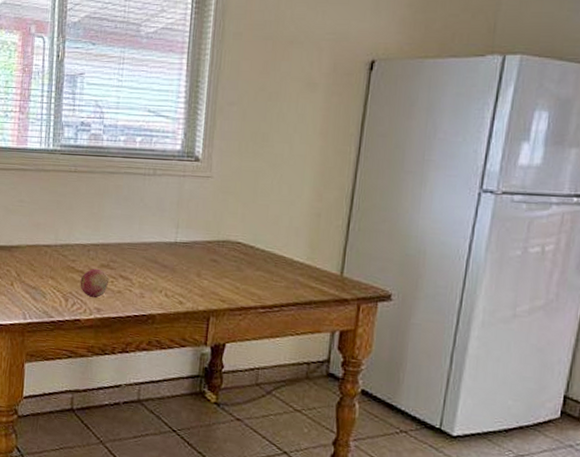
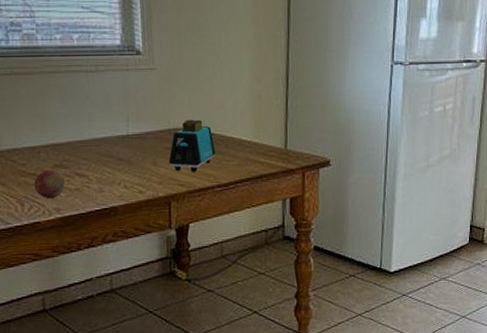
toaster: none [213,233,264,289] -> present [168,119,216,172]

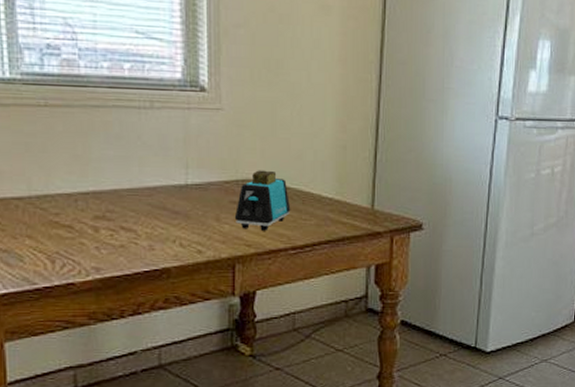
fruit: present [34,169,65,199] -> none [69,221,108,257]

